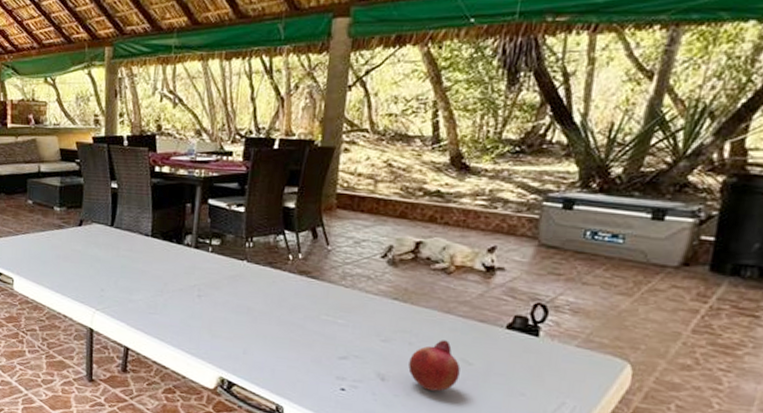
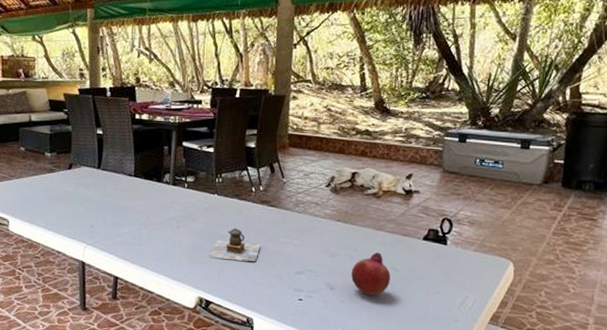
teapot: none [234,301,297,341] -> present [209,228,261,261]

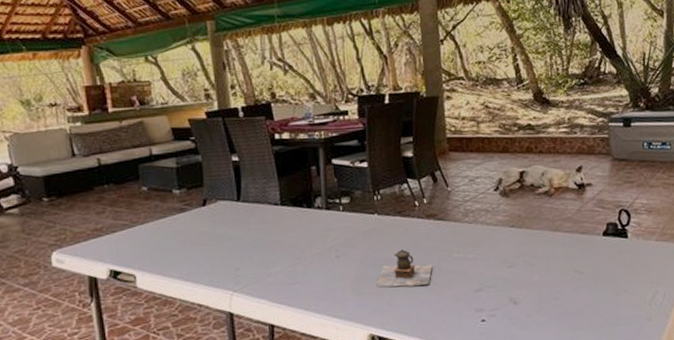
fruit: present [351,252,391,295] -> none [533,256,576,305]

